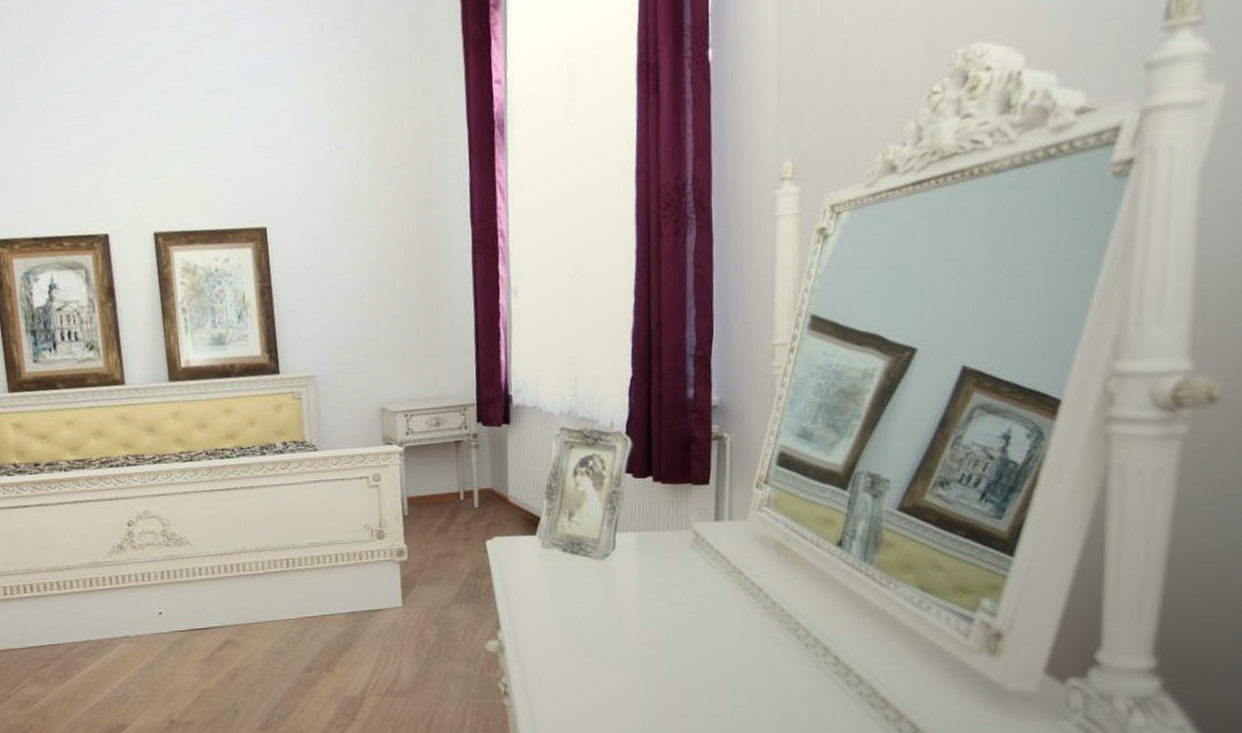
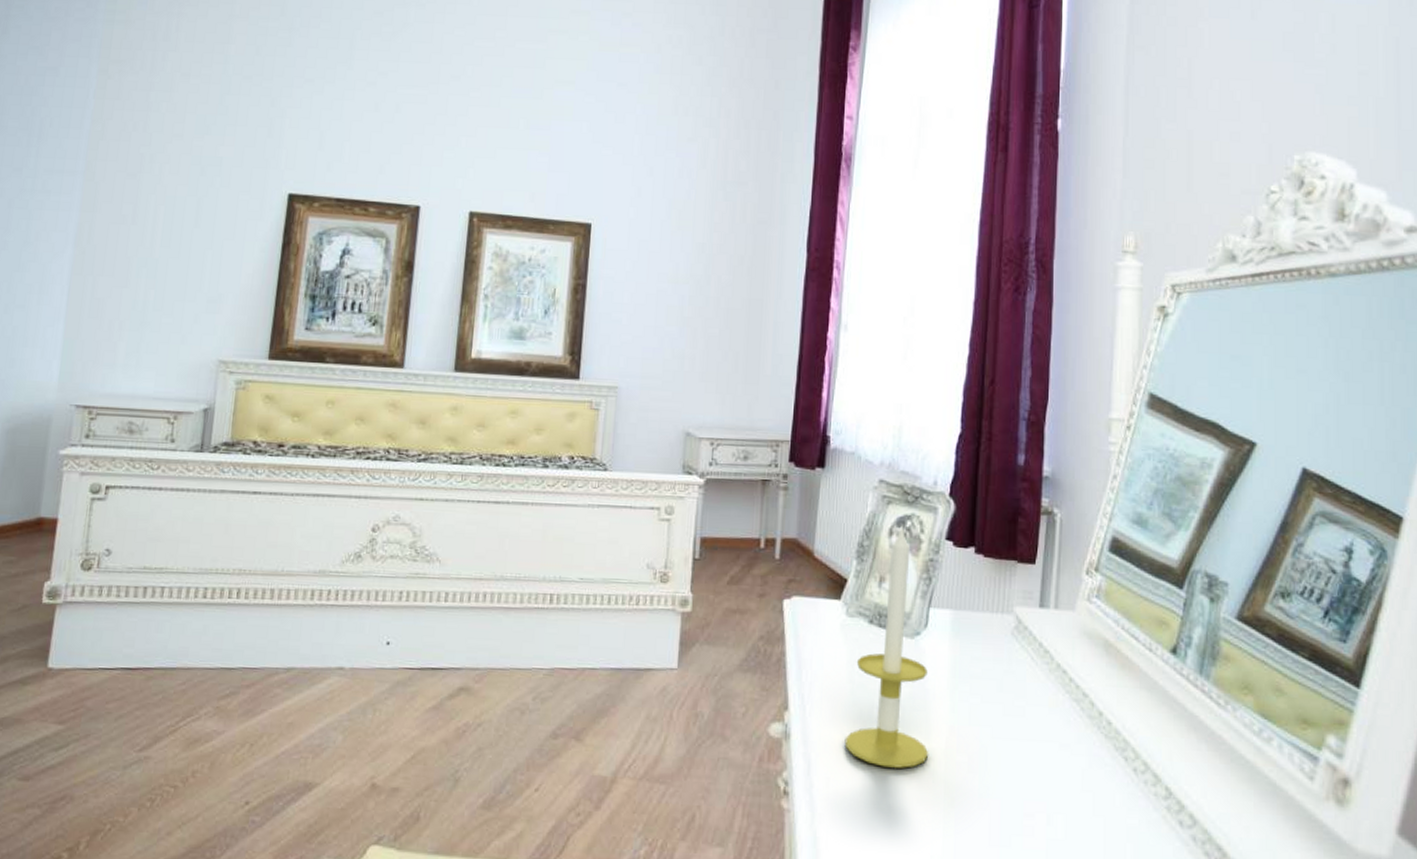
candle: none [551,465,624,665] -> present [844,525,928,768]

